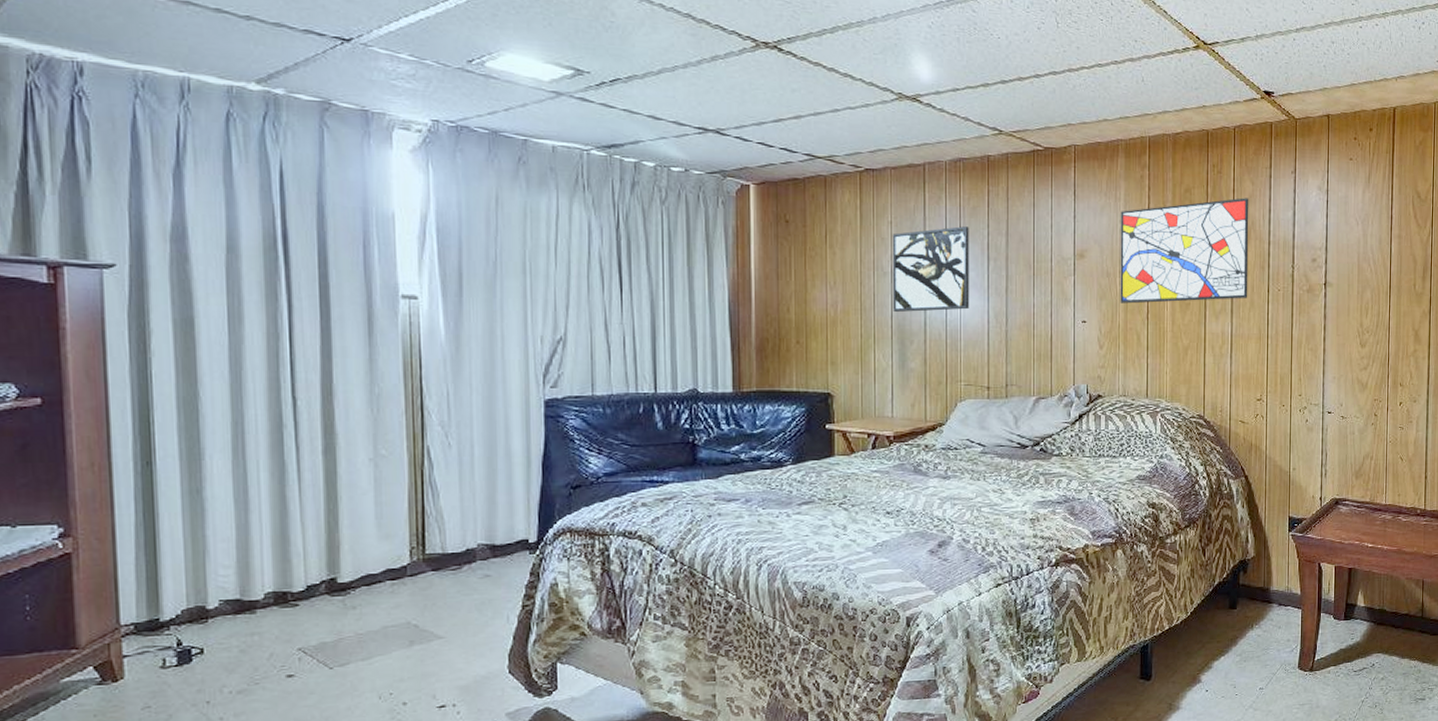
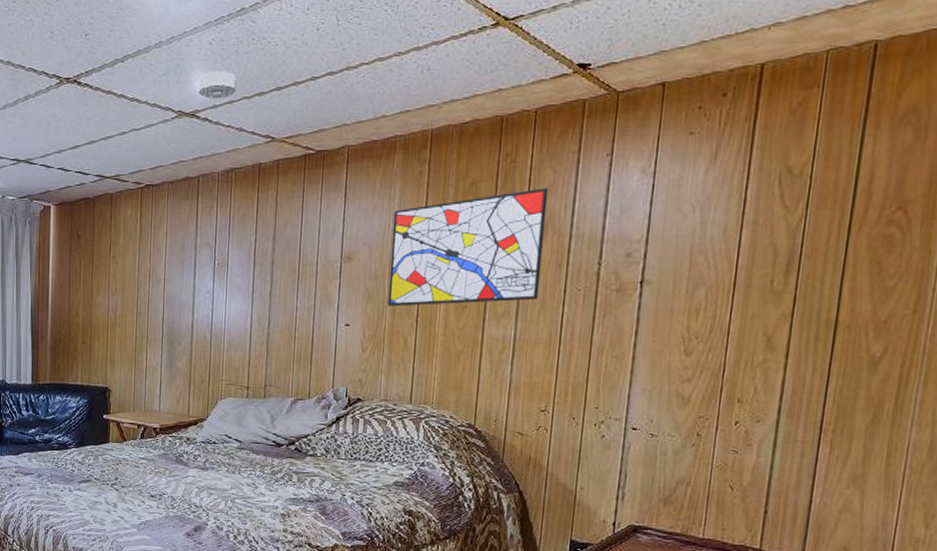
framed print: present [892,226,970,313] -> none [164,234,238,316]
smoke detector: none [919,55,960,86] -> present [198,70,237,99]

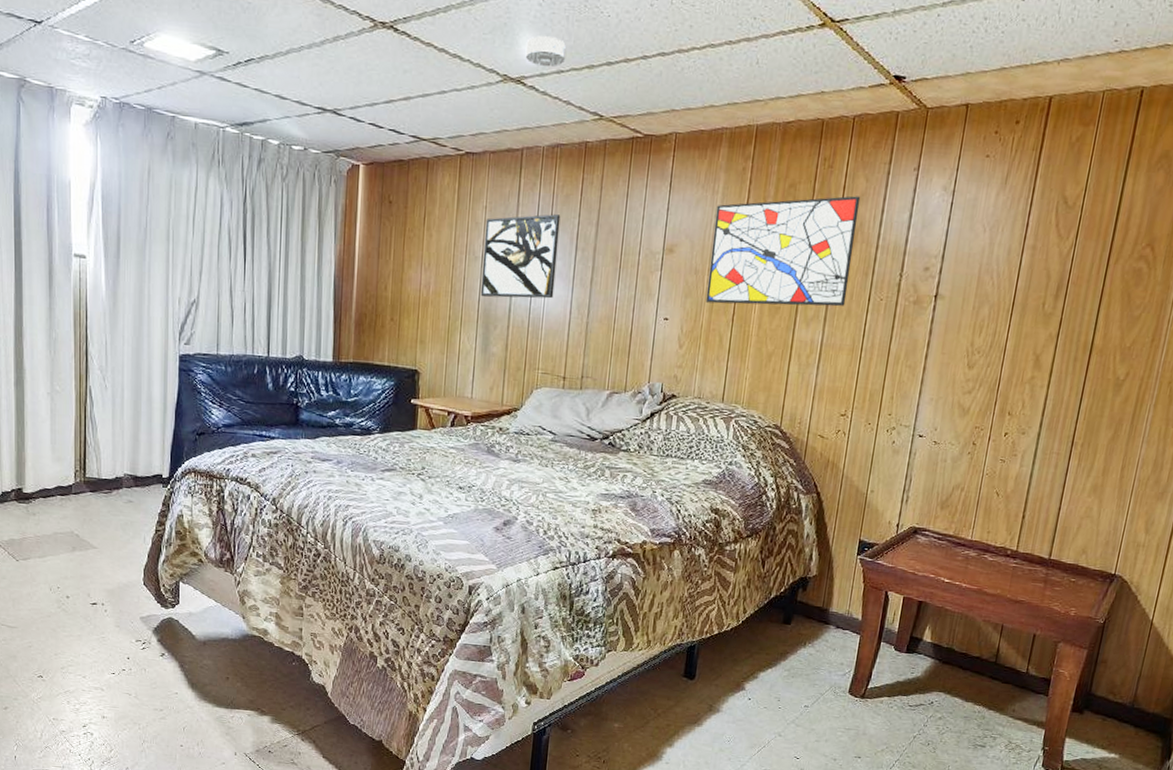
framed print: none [164,234,238,316] -> present [480,214,561,299]

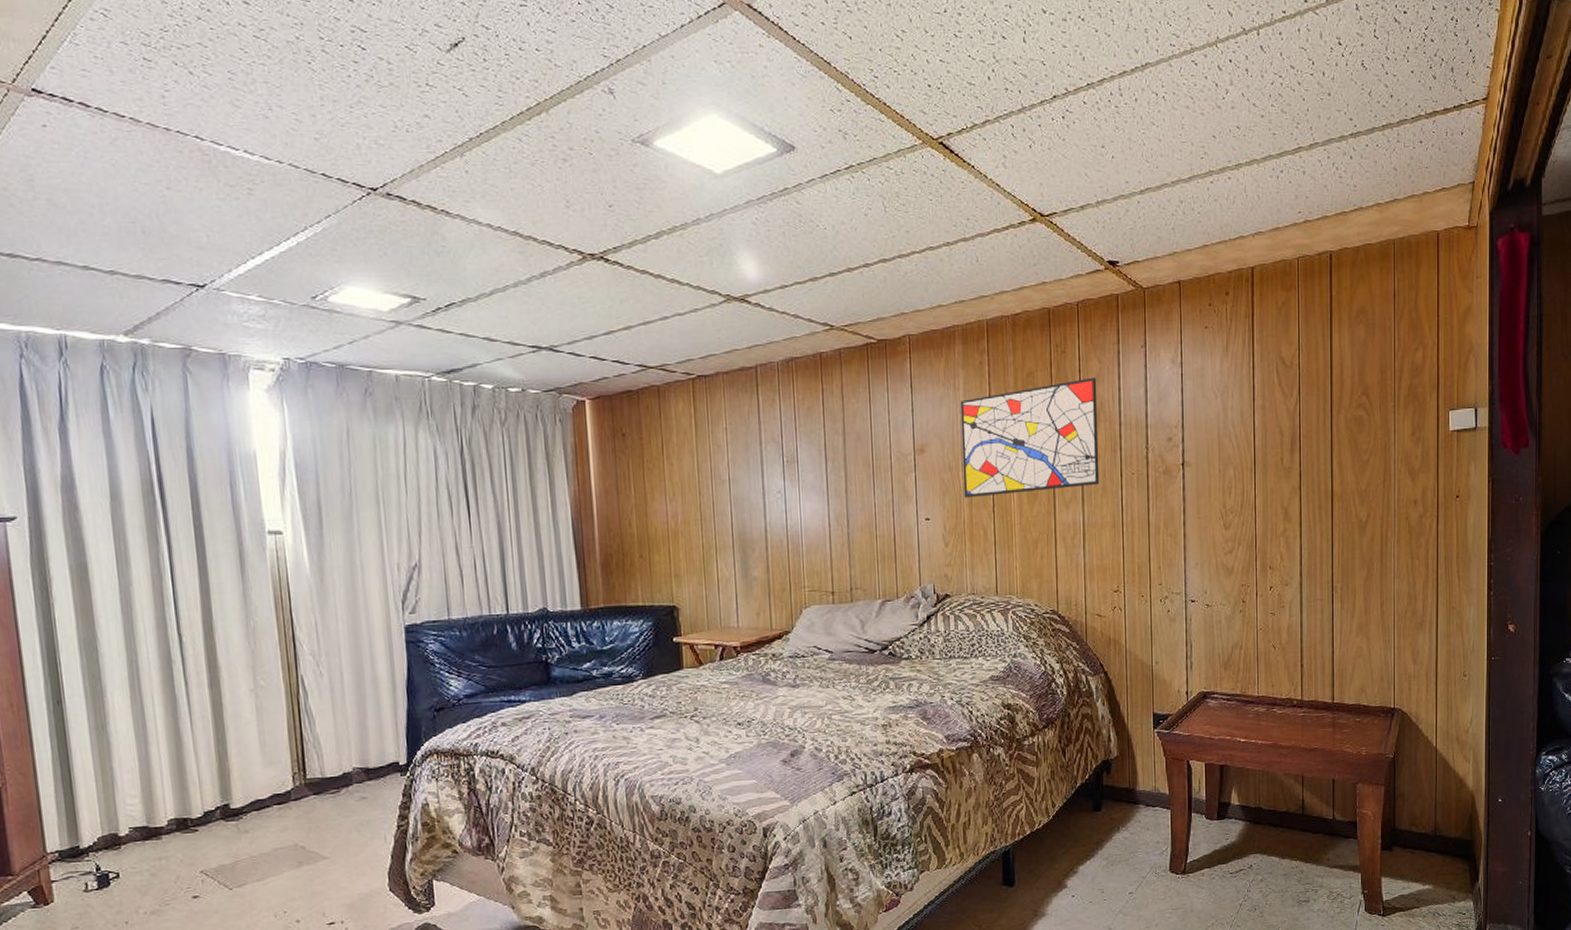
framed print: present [480,214,561,299] -> none [728,428,810,521]
smoke detector: present [525,35,567,67] -> none [745,252,788,284]

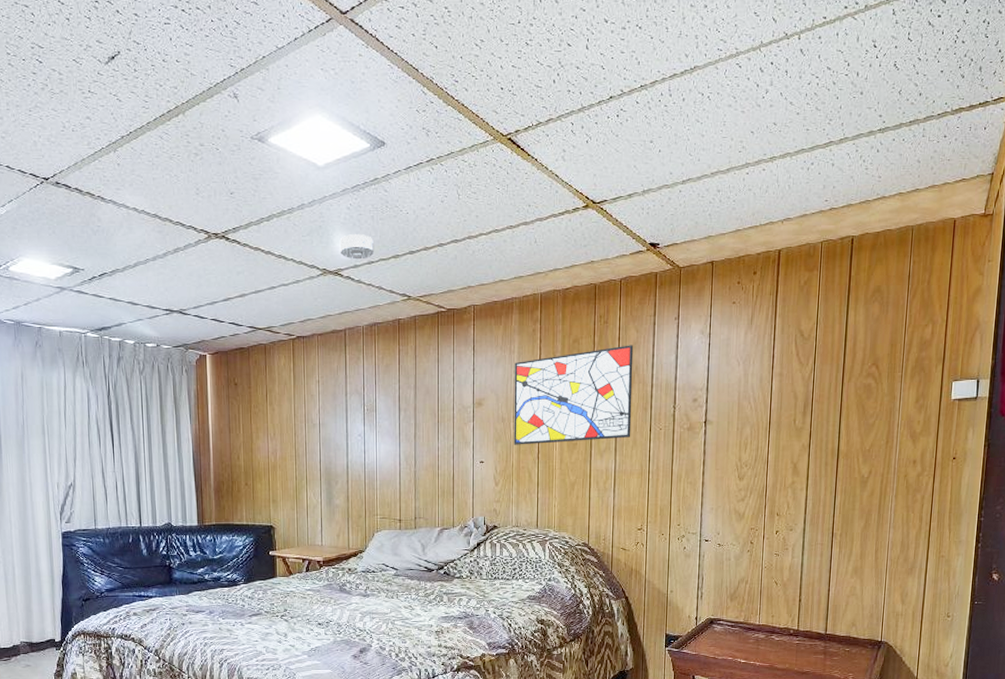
smoke detector: none [745,252,788,284] -> present [339,233,375,260]

